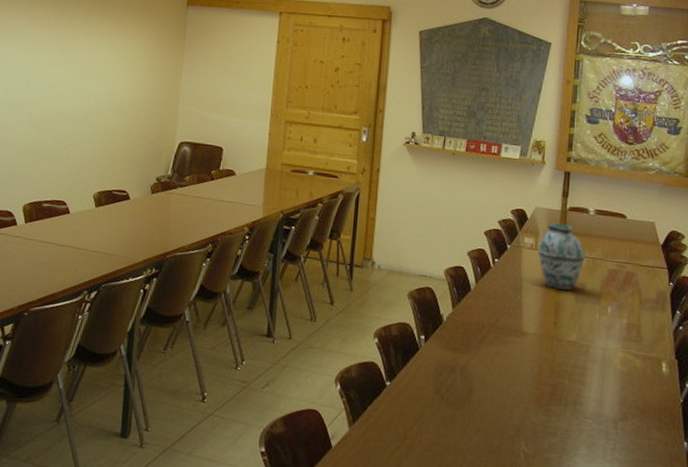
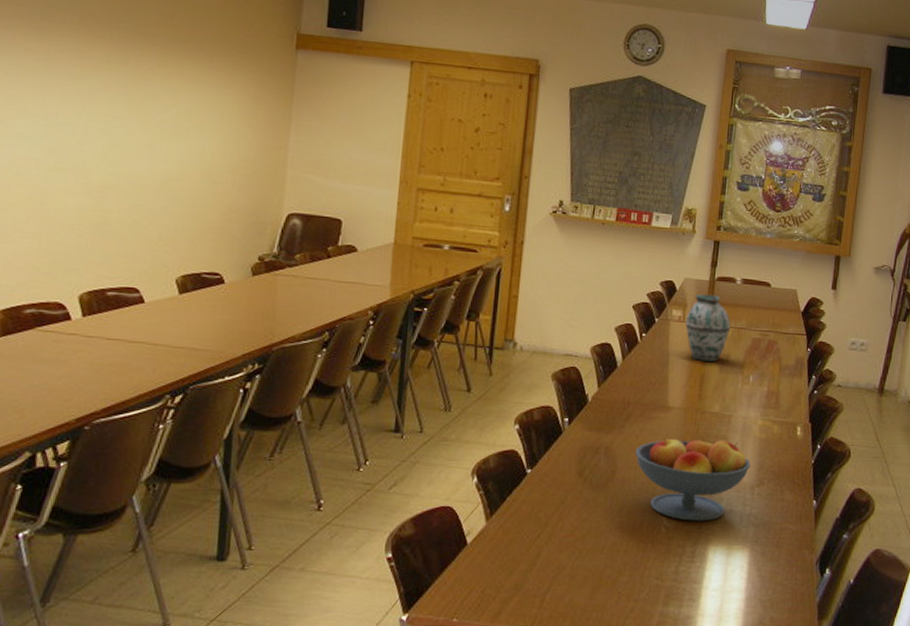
fruit bowl: none [491,362,612,452] -> present [636,436,751,522]

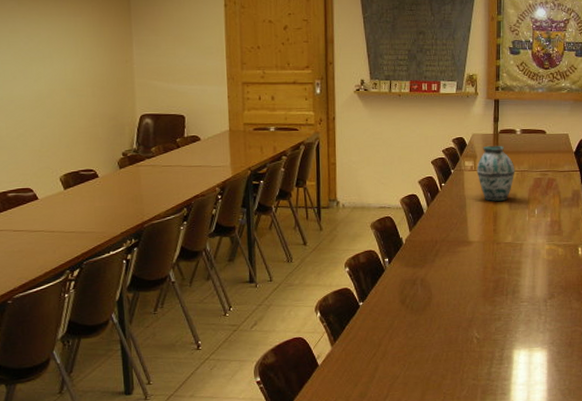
fruit bowl: present [636,436,751,522] -> none [446,263,542,332]

